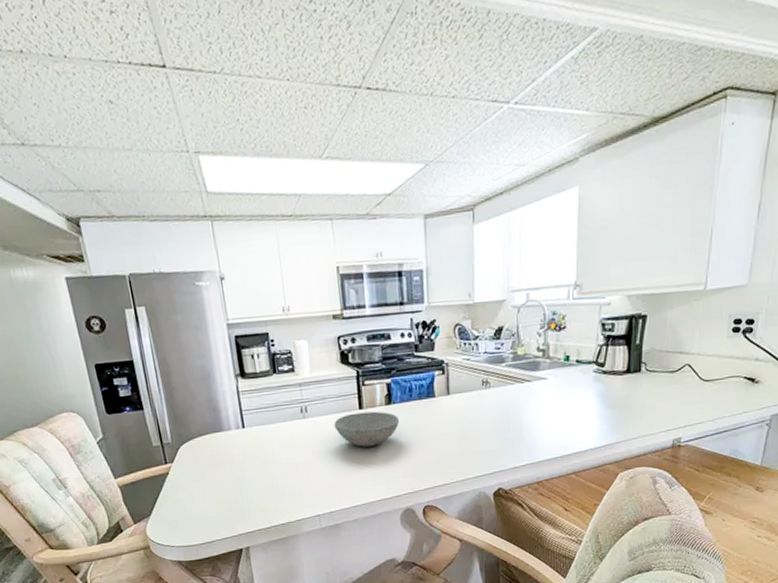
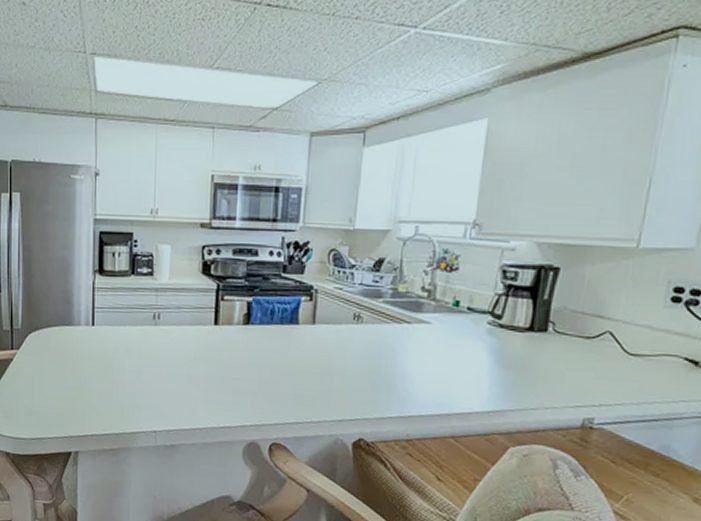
bowl: present [334,411,400,447] -> none [185,328,257,367]

